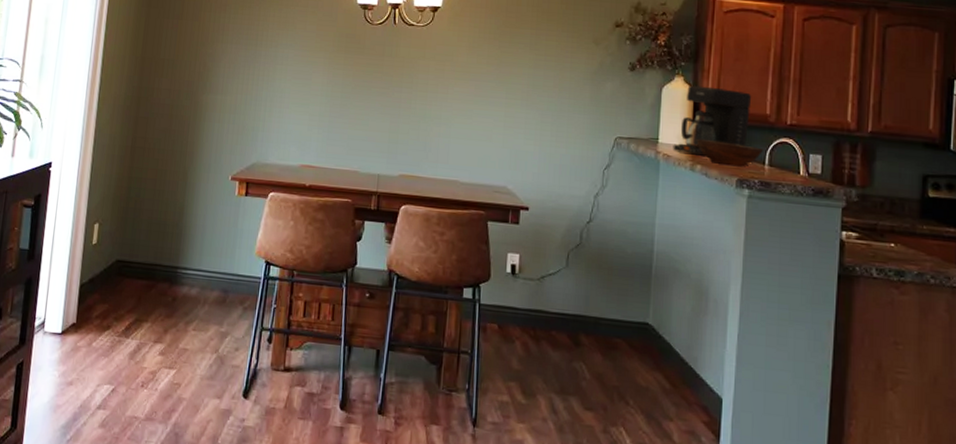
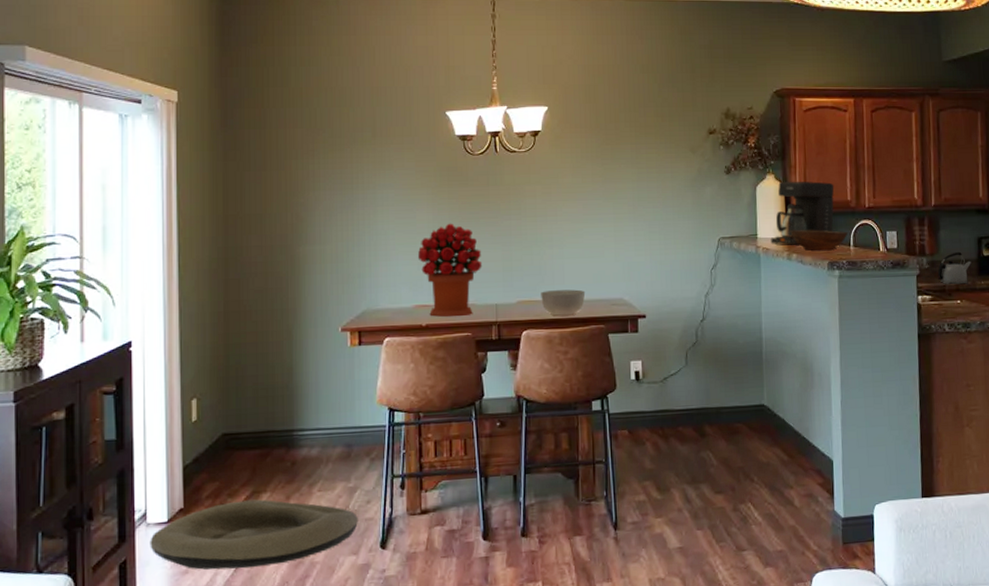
dog bed: none [44,325,226,394] -> present [150,499,358,570]
bouquet: none [308,88,370,182] -> present [417,223,483,318]
bowl: none [423,168,469,198] -> present [541,289,586,317]
kettle: none [868,187,912,227] -> present [937,251,972,285]

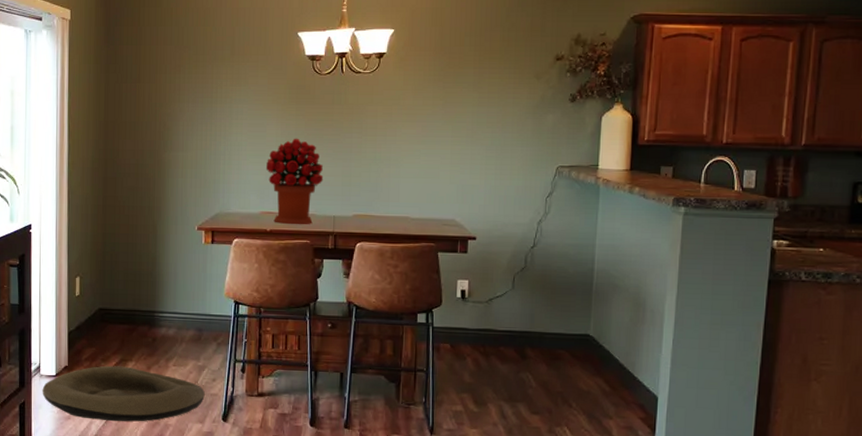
bowl: present [541,289,586,317] -> none [376,207,419,233]
coffee maker: present [770,181,834,246] -> none [612,112,689,180]
bowl: present [790,229,849,251] -> none [634,162,700,187]
kettle: present [937,251,972,285] -> none [799,196,842,232]

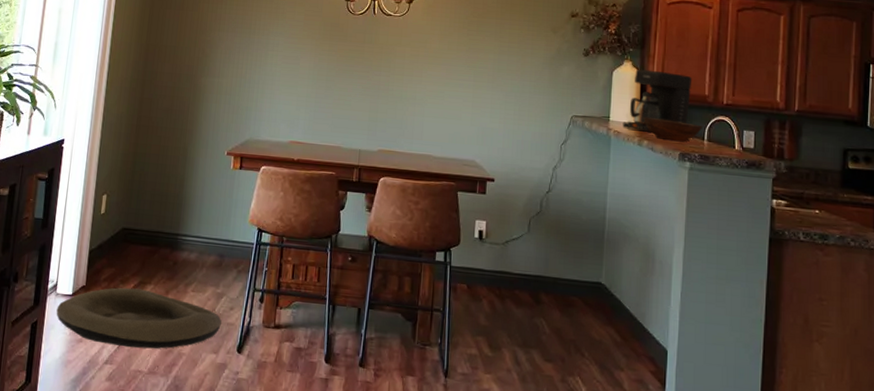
bouquet: present [265,138,324,225] -> none [297,72,352,157]
coffee maker: none [612,112,689,180] -> present [622,69,692,134]
bowl: none [634,162,700,187] -> present [643,116,703,142]

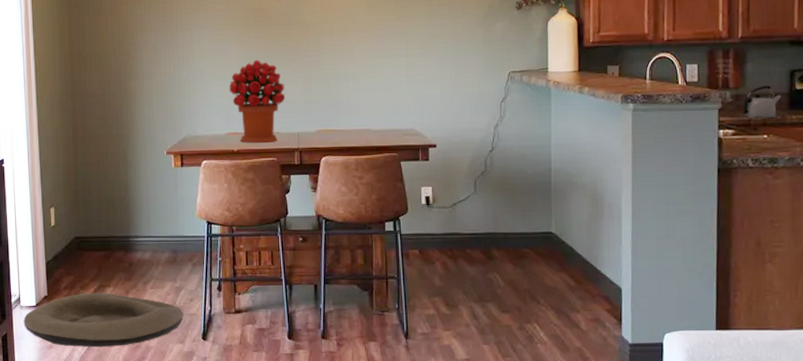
bouquet: none [297,72,352,157] -> present [229,59,286,144]
coffee maker: present [622,69,692,134] -> none [562,15,631,80]
bowl: present [643,116,703,142] -> none [582,63,645,85]
kettle: none [796,160,834,195] -> present [742,85,782,119]

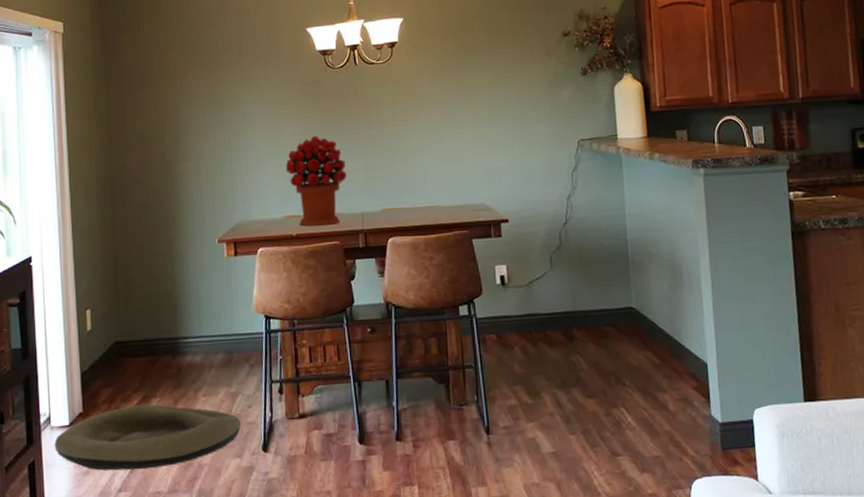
kettle: present [742,85,782,119] -> none [809,144,846,180]

